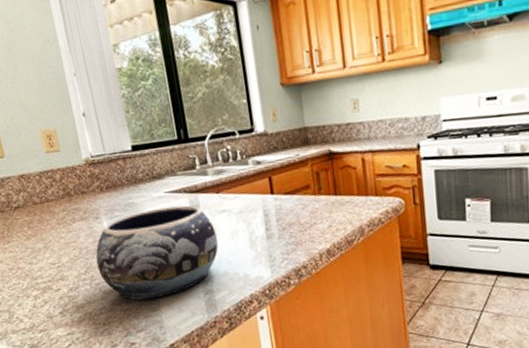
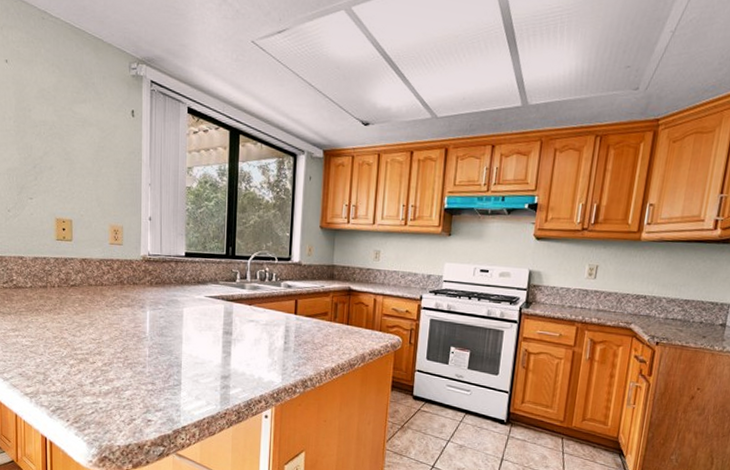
decorative bowl: present [95,205,218,301] -> none [133,308,242,385]

